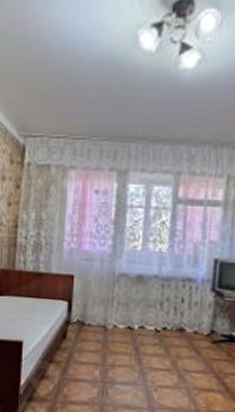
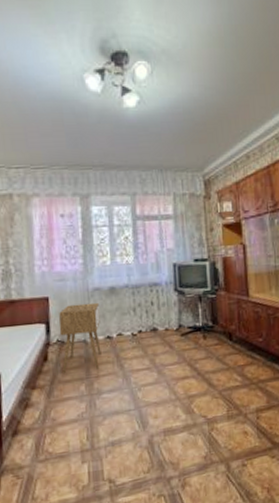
nightstand: none [79,286,124,358] -> present [59,302,101,373]

